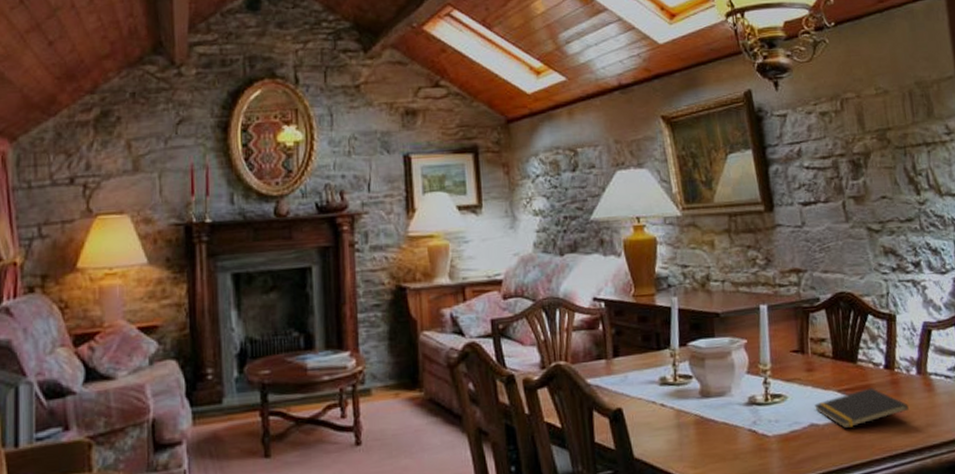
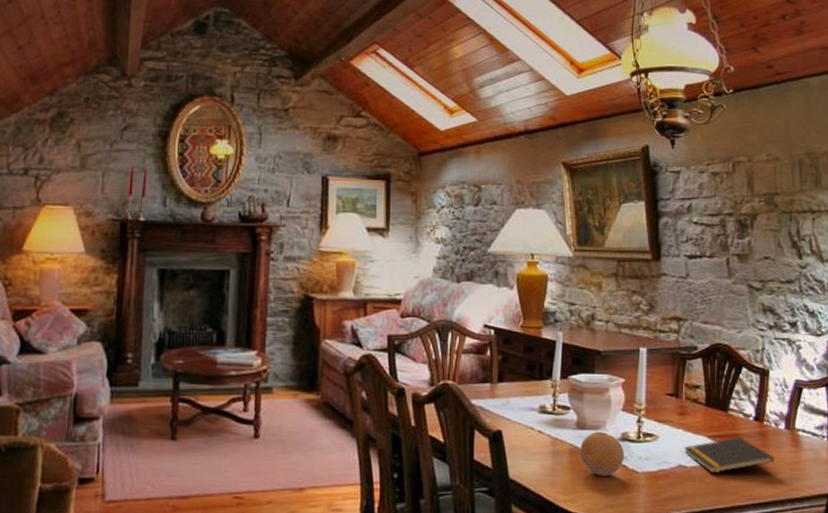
fruit: none [706,397,753,445] -> present [580,431,624,476]

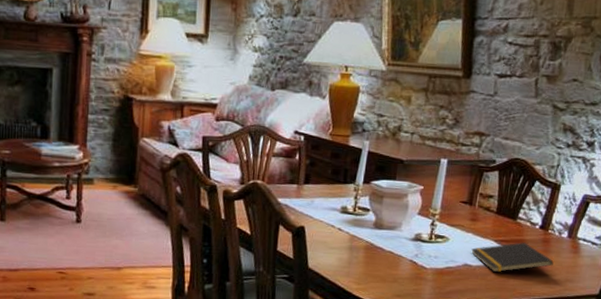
fruit: present [580,431,624,476] -> none [375,231,416,271]

